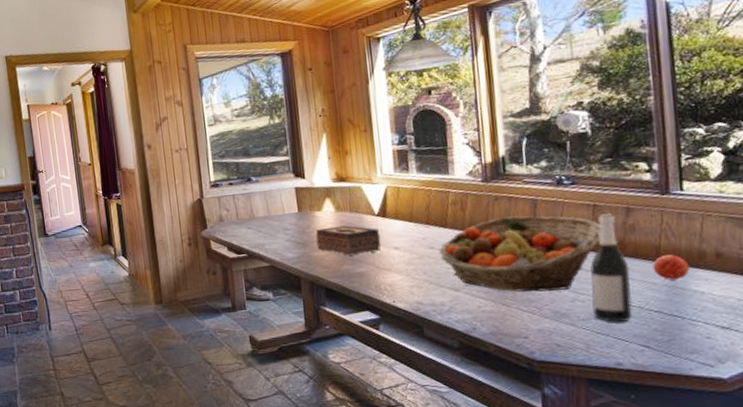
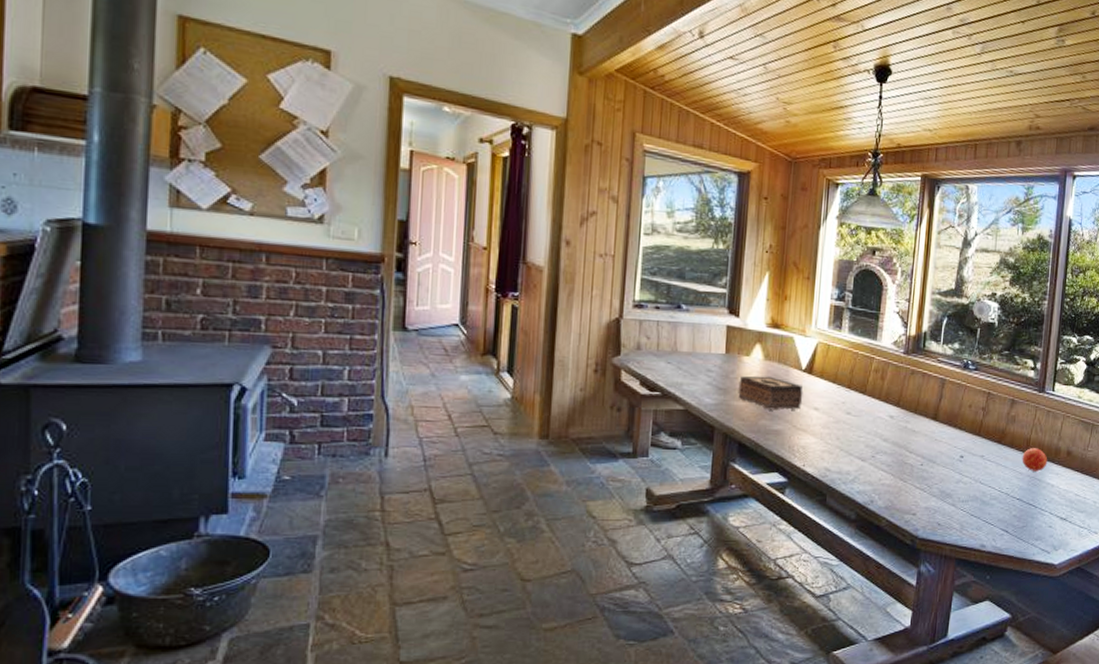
fruit basket: present [438,216,602,292] -> none [854,392,991,471]
wine bottle: present [590,213,633,322] -> none [970,403,1005,506]

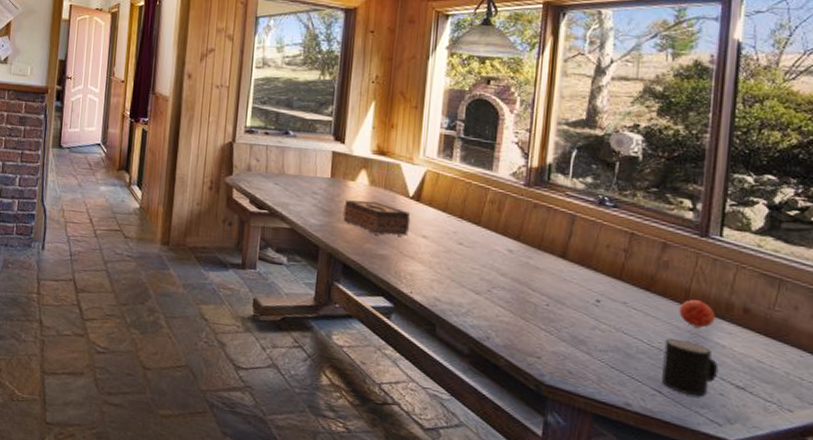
mug: none [1007,484,1049,531] -> present [660,339,719,397]

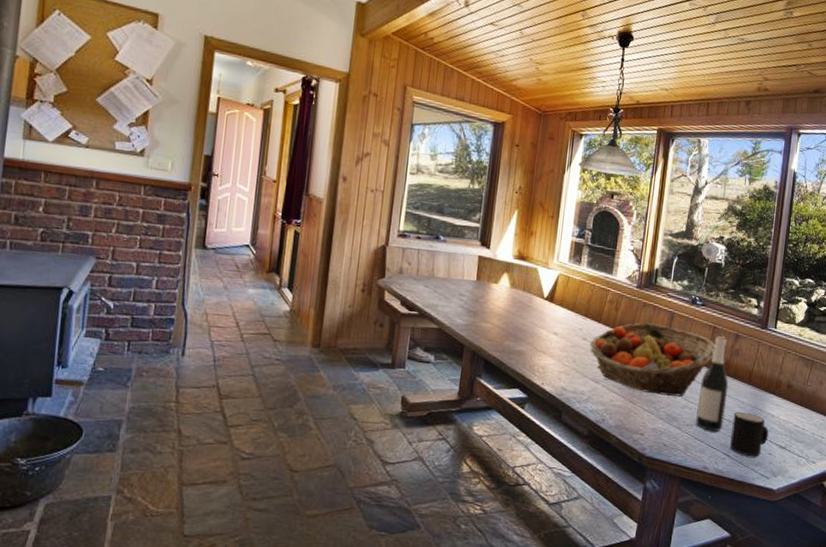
tissue box: present [343,200,411,237] -> none [486,301,545,334]
fruit basket: none [466,226,635,316] -> present [589,322,716,397]
wine bottle: none [610,244,656,361] -> present [695,336,729,432]
apple: present [679,299,716,328] -> none [744,380,769,402]

